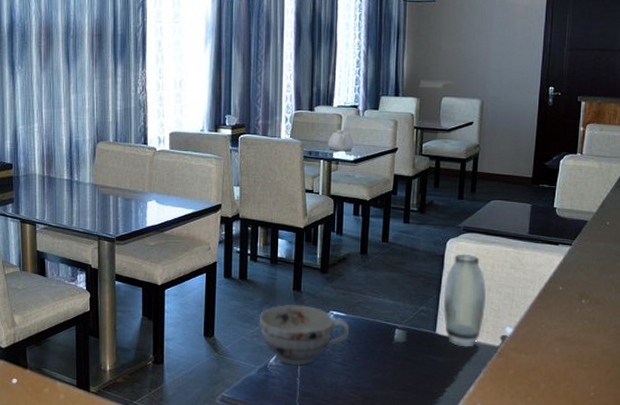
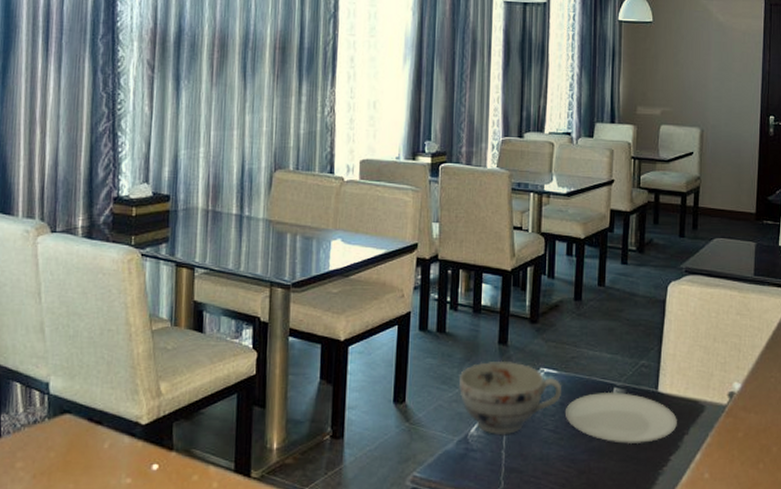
teapot: present [328,129,354,152] -> none [538,158,567,184]
plate: none [351,333,453,377] -> present [564,393,677,445]
vase: present [443,255,487,347] -> none [665,300,712,407]

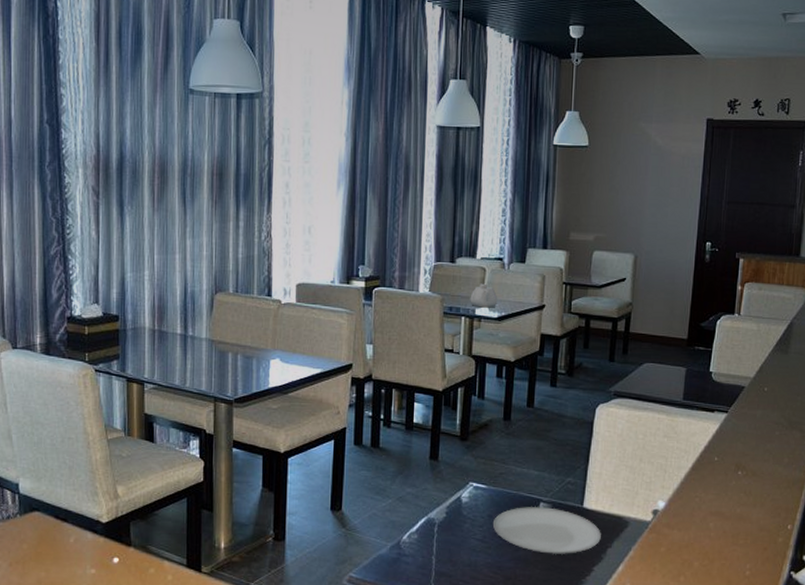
teacup: present [458,360,562,434] -> none [391,474,491,542]
teapot: none [538,158,567,184] -> present [470,283,498,308]

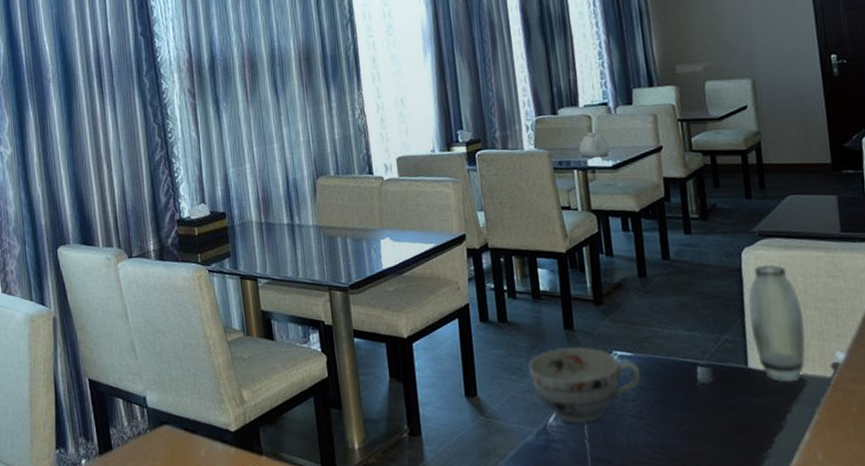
teacup: none [391,474,491,542] -> present [529,346,641,423]
plate: present [492,507,601,555] -> none [646,371,777,427]
vase: none [591,422,638,523] -> present [747,265,805,383]

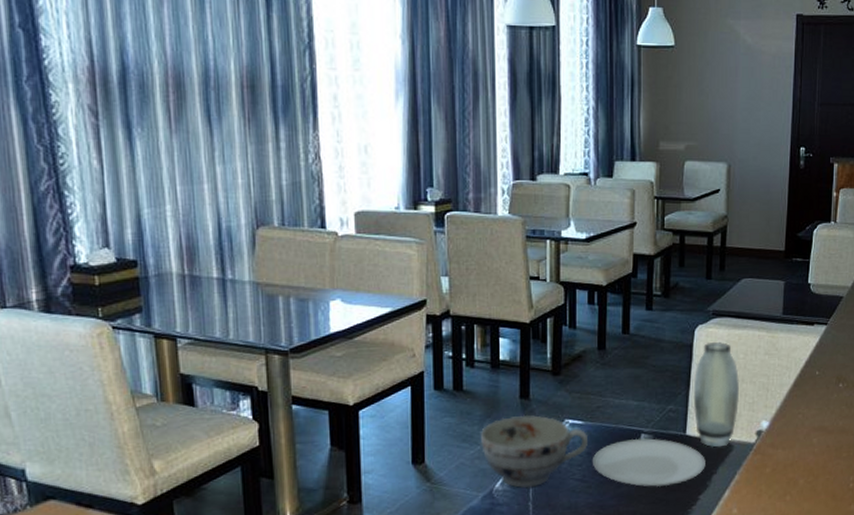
teapot: present [579,131,610,158] -> none [554,202,585,229]
plate: none [646,371,777,427] -> present [592,438,705,488]

